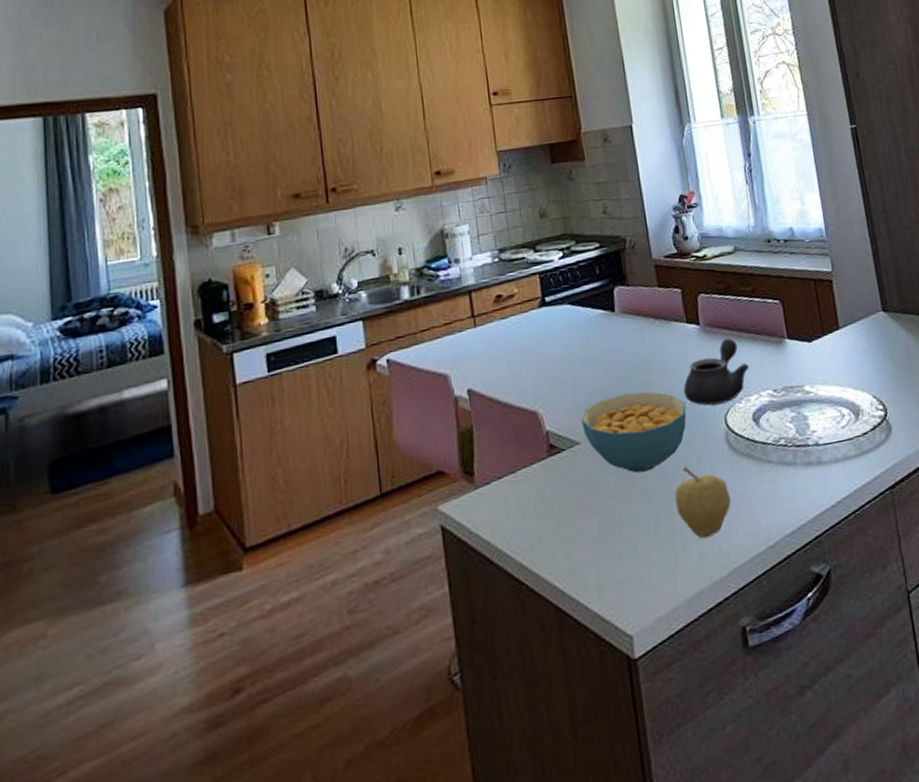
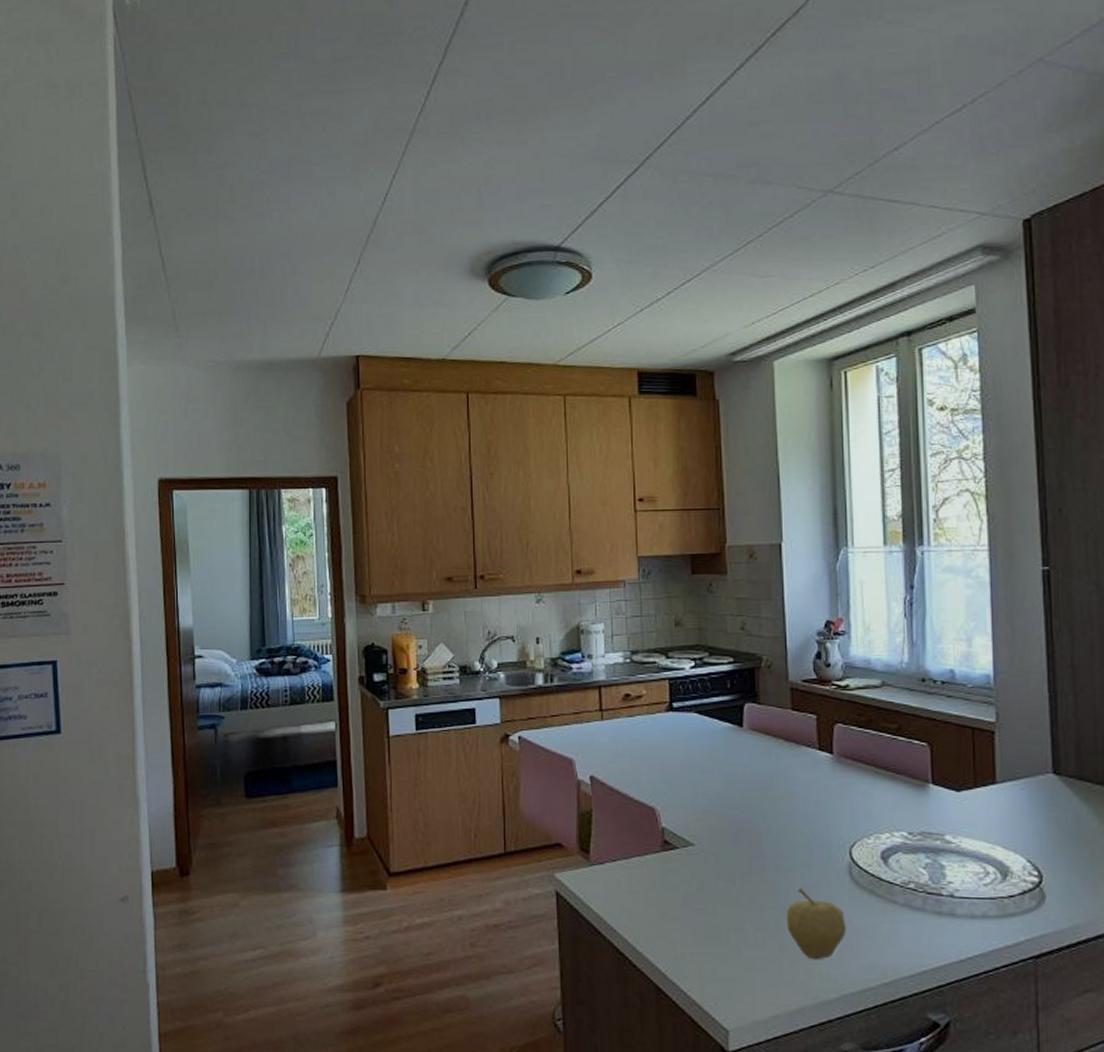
cereal bowl: present [581,391,687,473] -> none [698,807,808,884]
teapot: present [683,338,750,406] -> none [808,772,885,836]

